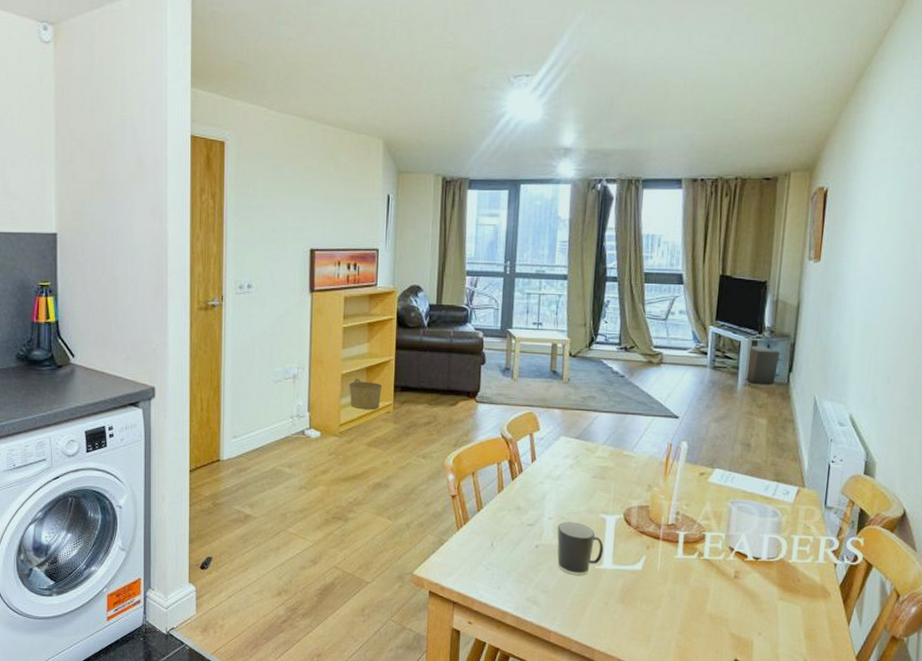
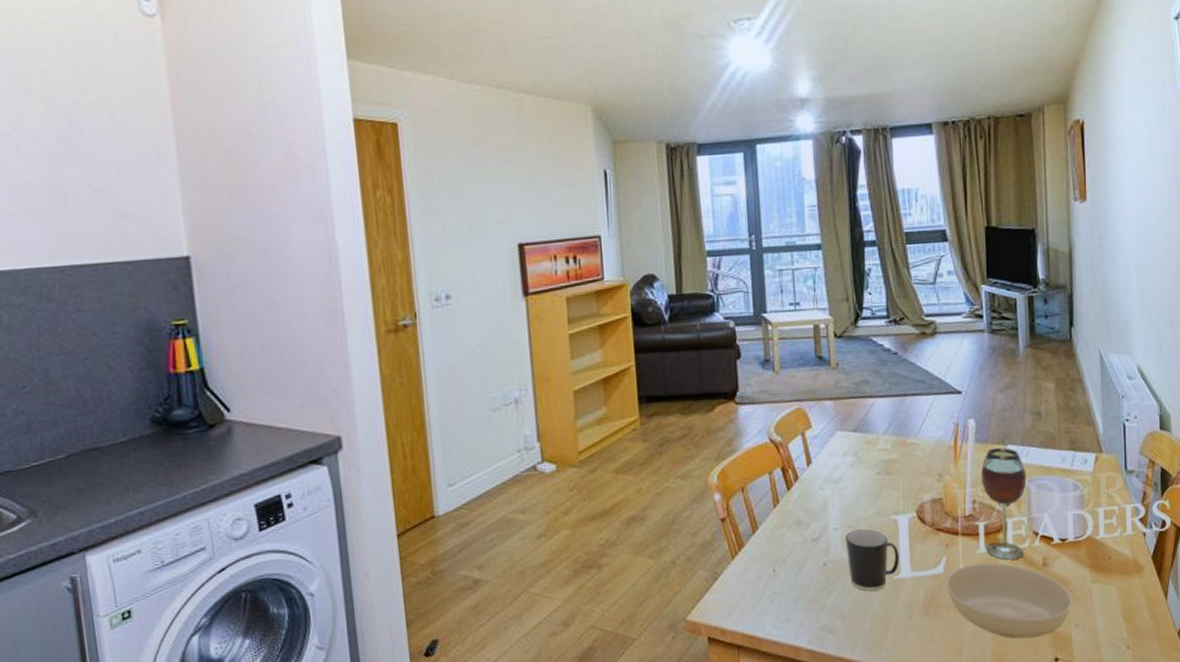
basket: present [349,379,383,410] -> none [584,394,624,431]
bowl: none [641,567,759,638] -> present [945,563,1073,639]
wineglass: none [683,469,730,568] -> present [980,447,1027,560]
speaker: present [743,345,781,384] -> none [1024,301,1059,344]

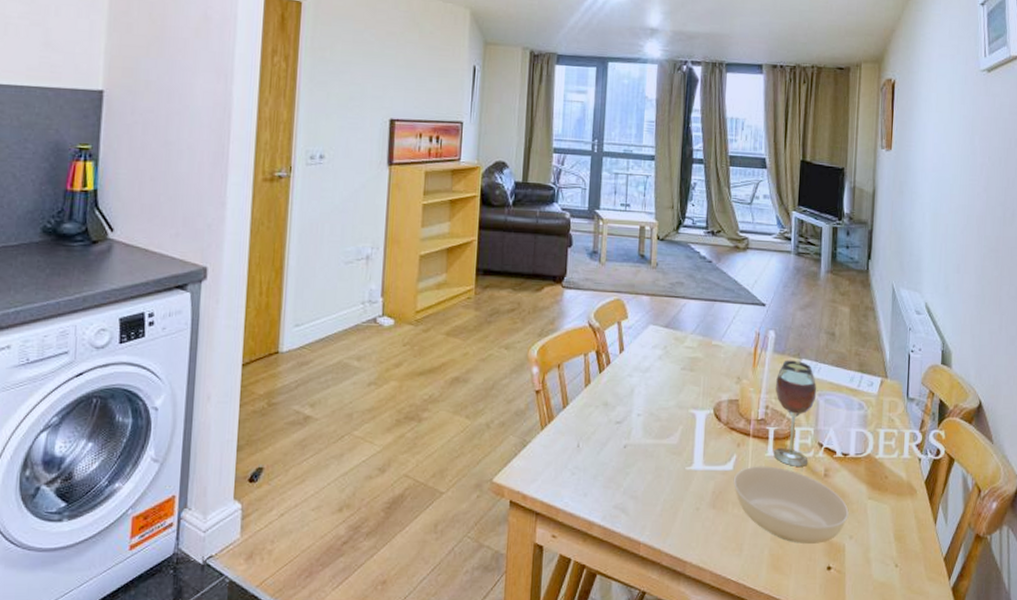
mug: present [845,529,900,591] -> none [646,418,694,478]

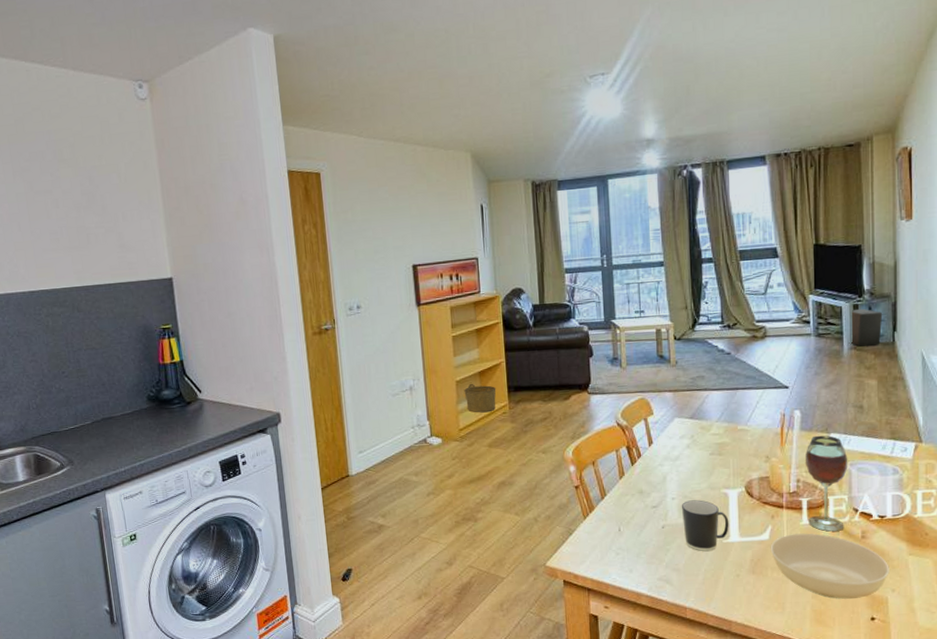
basket: none [427,261,464,295] -> present [464,384,496,413]
mug: none [646,418,694,478] -> present [681,500,729,551]
speaker: none [826,231,860,272] -> present [849,309,883,347]

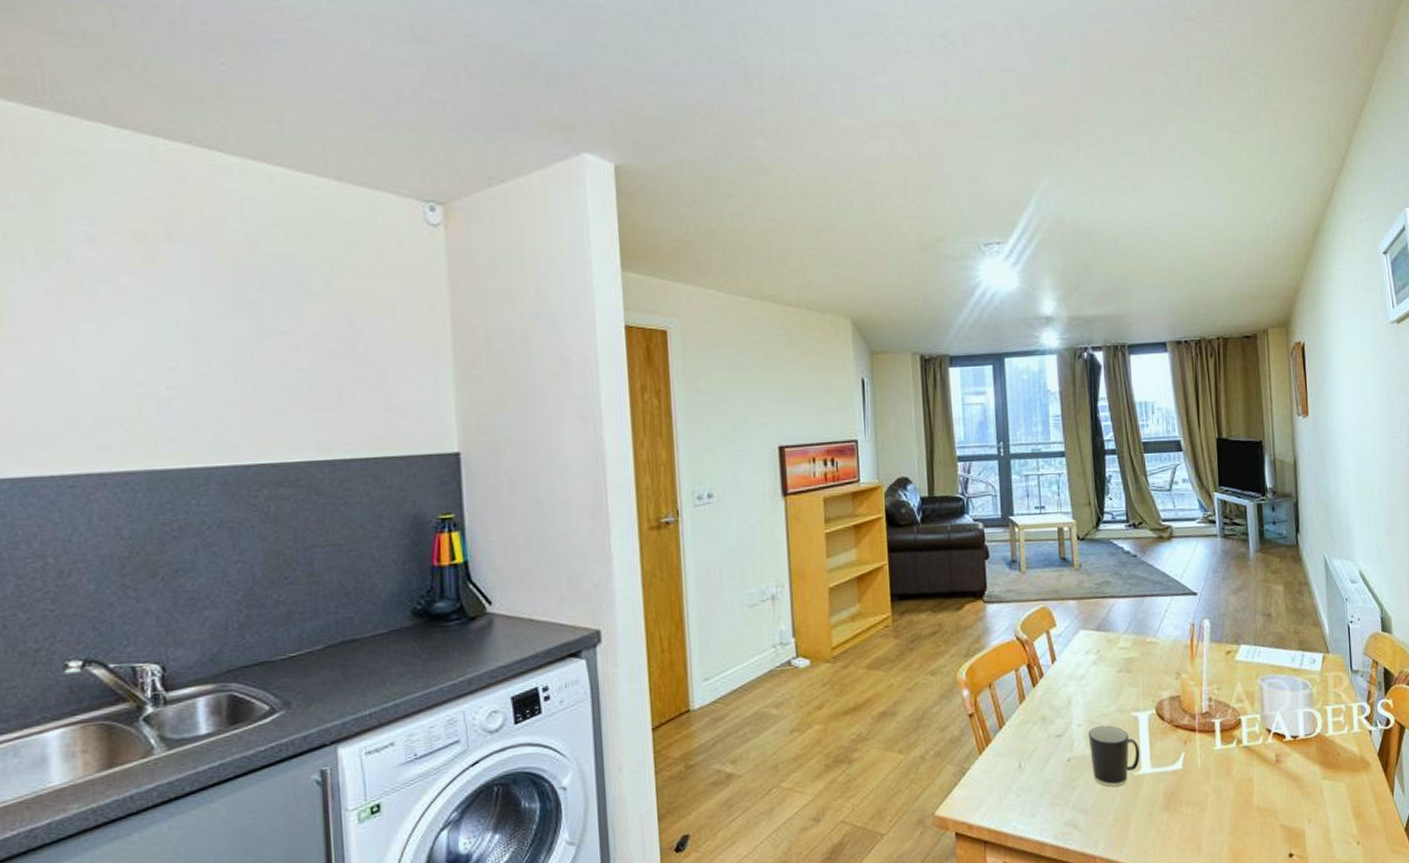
basket: present [464,384,496,413] -> none [838,592,877,627]
bowl: present [770,533,889,599] -> none [1183,759,1305,834]
wineglass: present [804,435,848,532] -> none [1215,647,1260,757]
speaker: present [849,309,883,347] -> none [1254,508,1286,549]

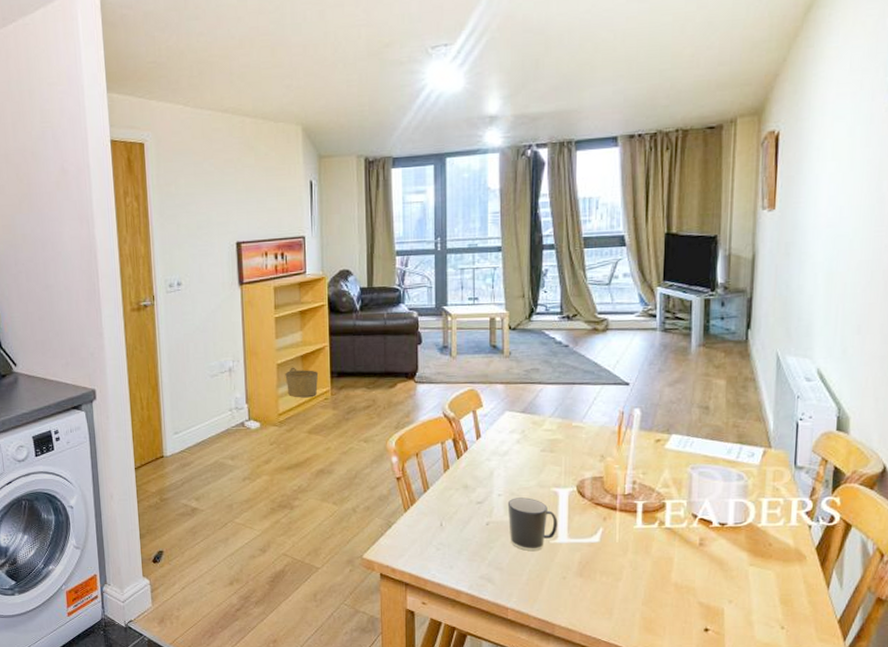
basket: none [838,592,877,627] -> present [285,368,319,398]

